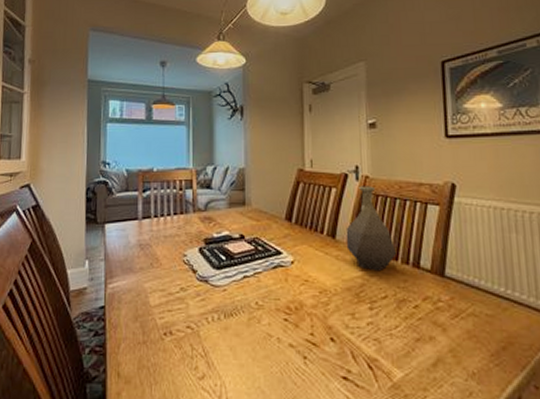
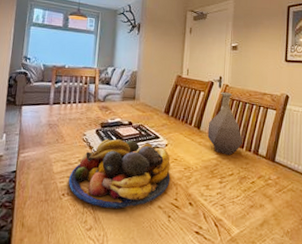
fruit bowl: none [170,258,302,349] -> present [68,139,171,209]

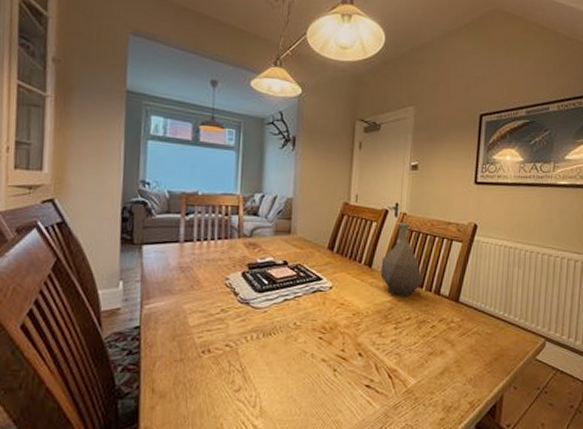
fruit bowl: present [68,139,171,209] -> none [208,282,336,364]

